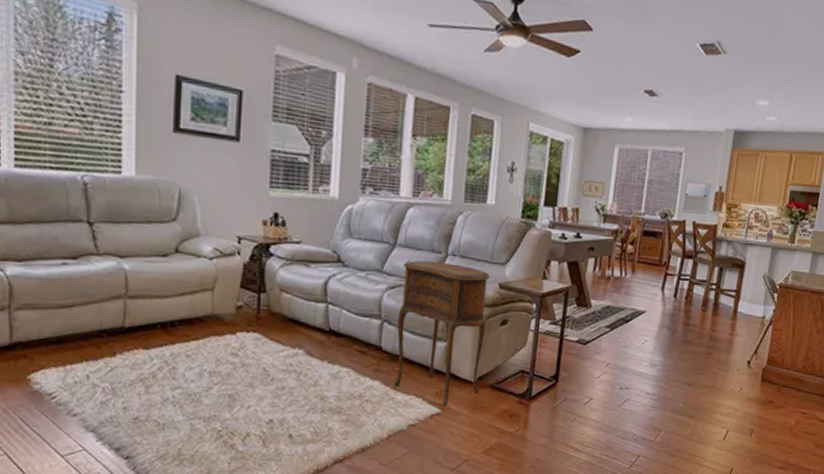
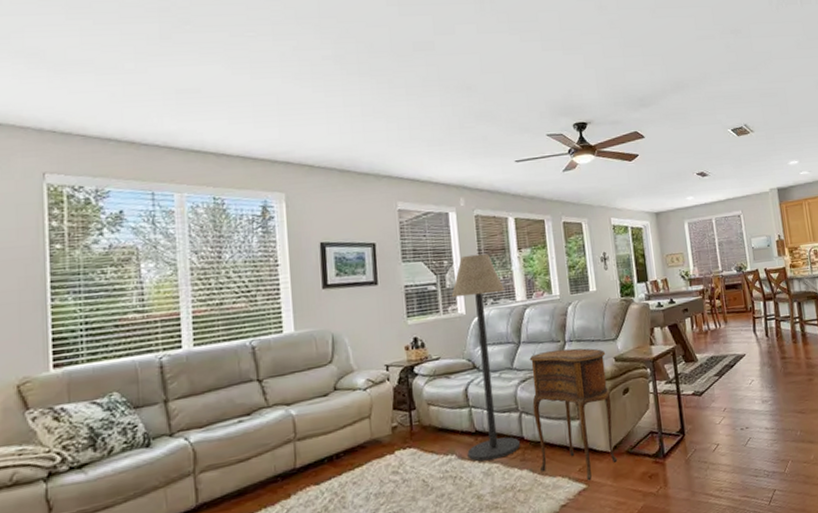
floor lamp: none [316,129,390,364] -> present [451,253,520,462]

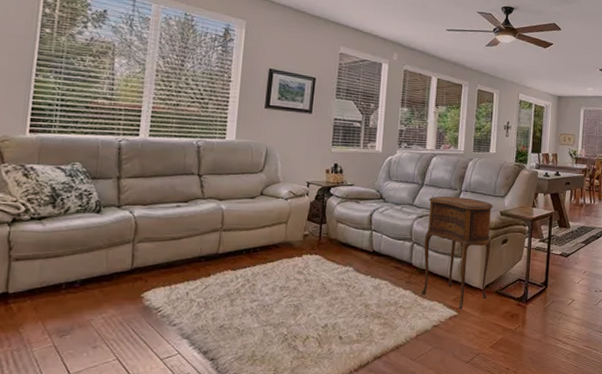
floor lamp: present [451,253,520,462] -> none [362,102,419,277]

